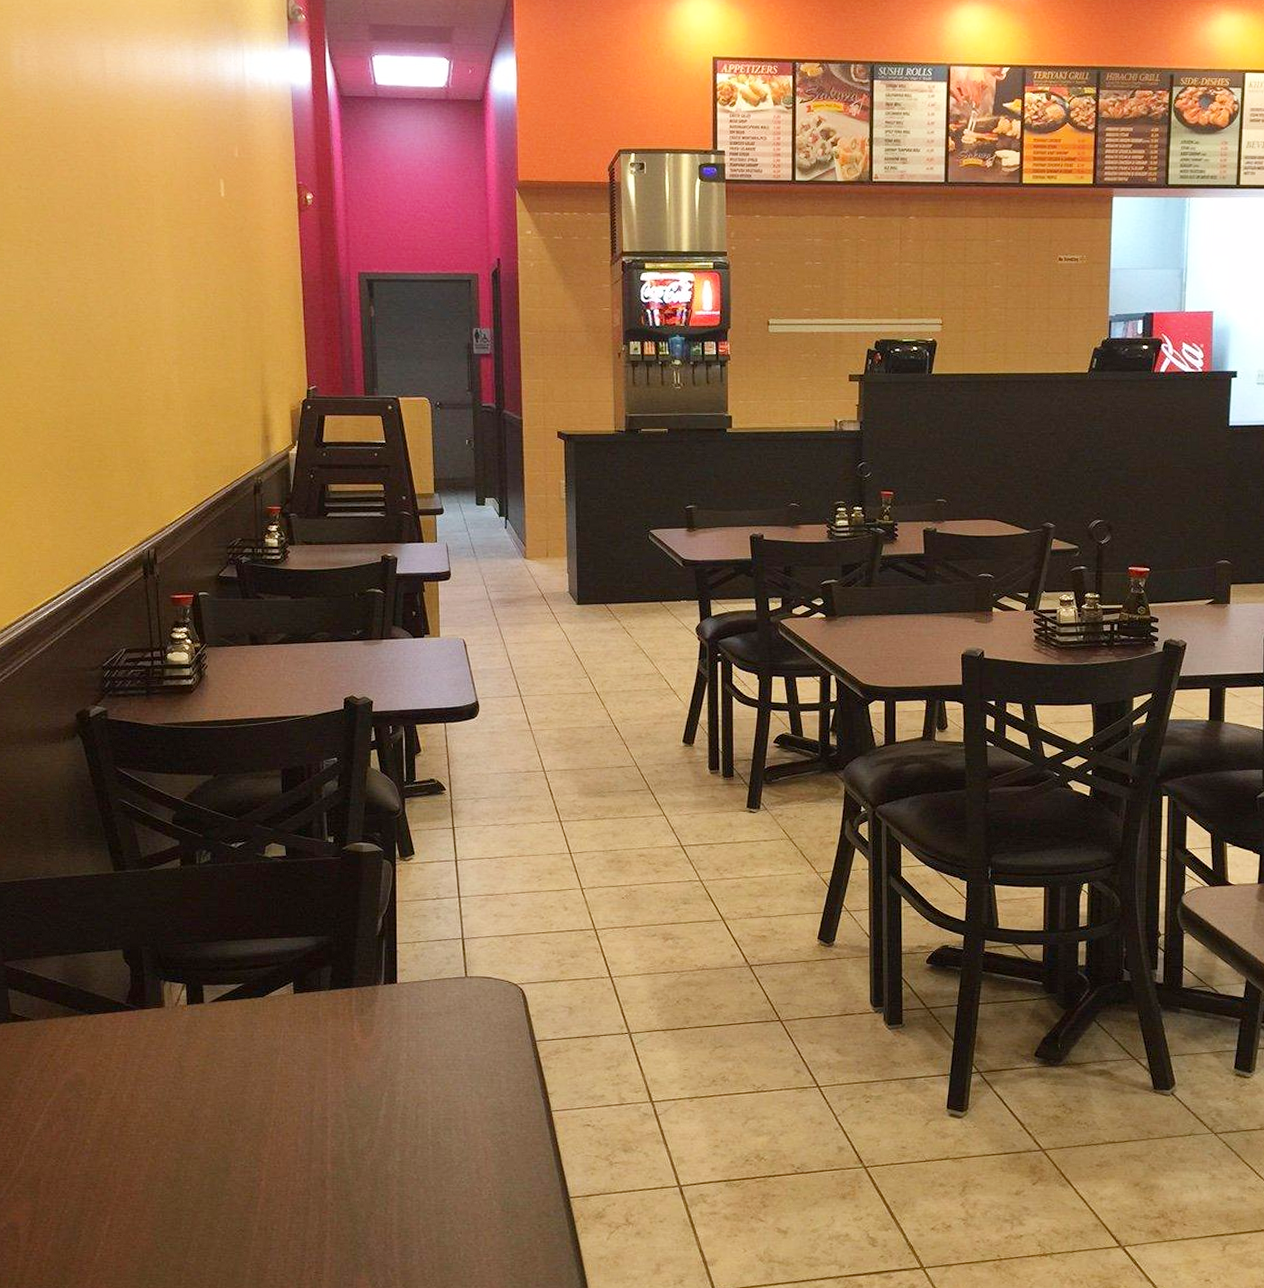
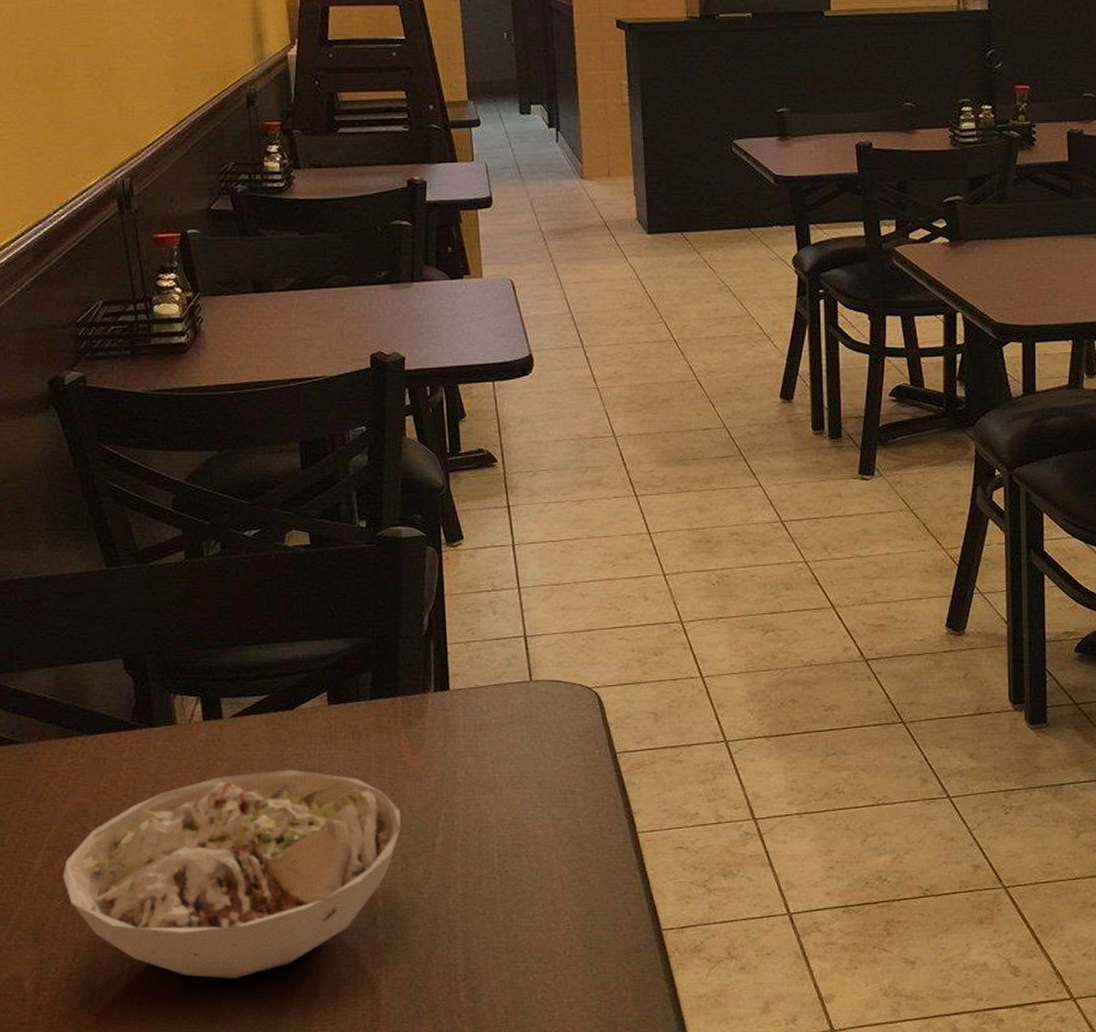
bowl: none [59,1048,350,1231] -> present [62,769,401,978]

